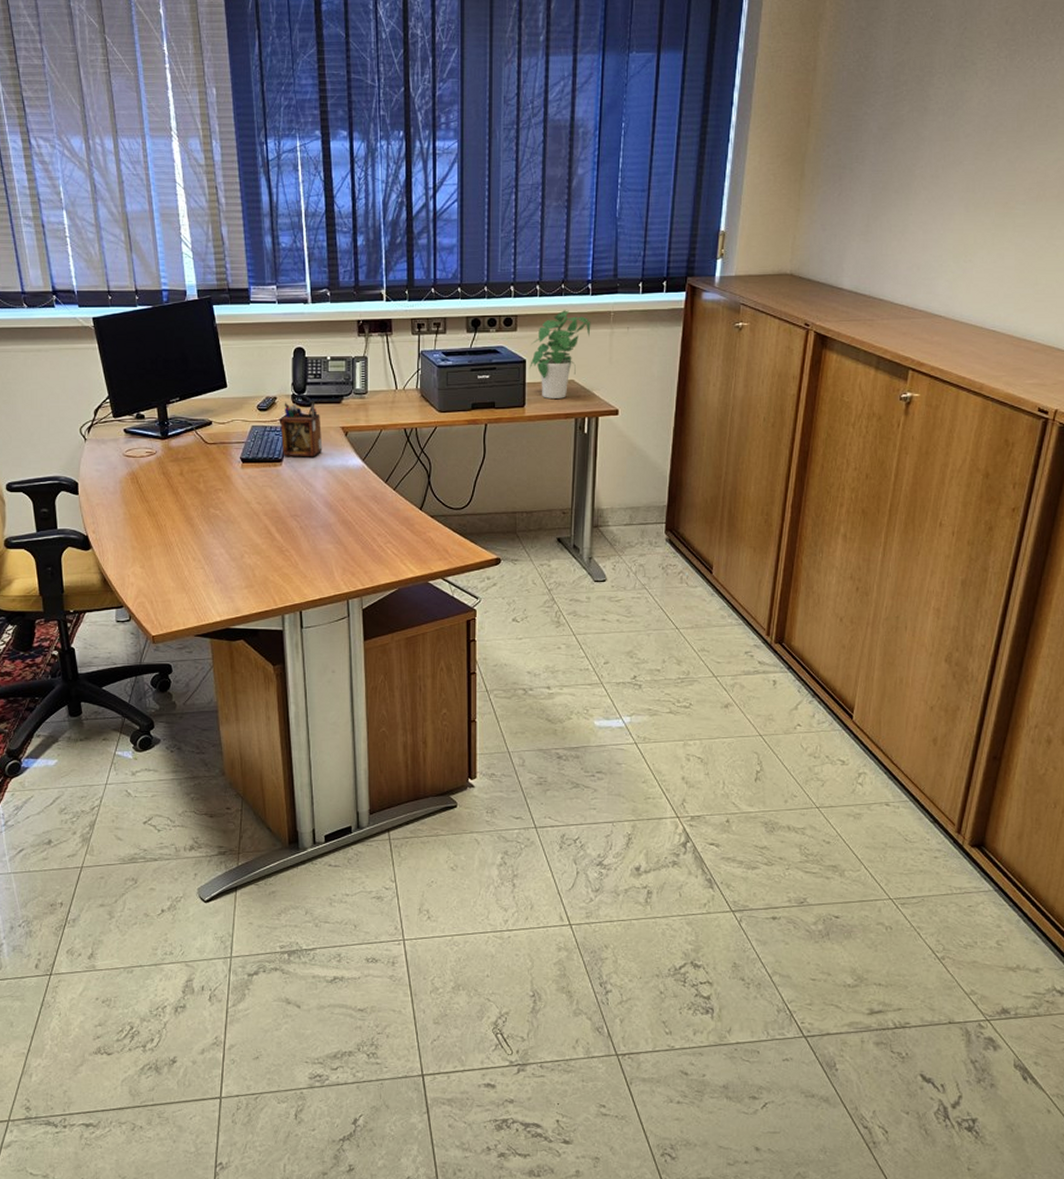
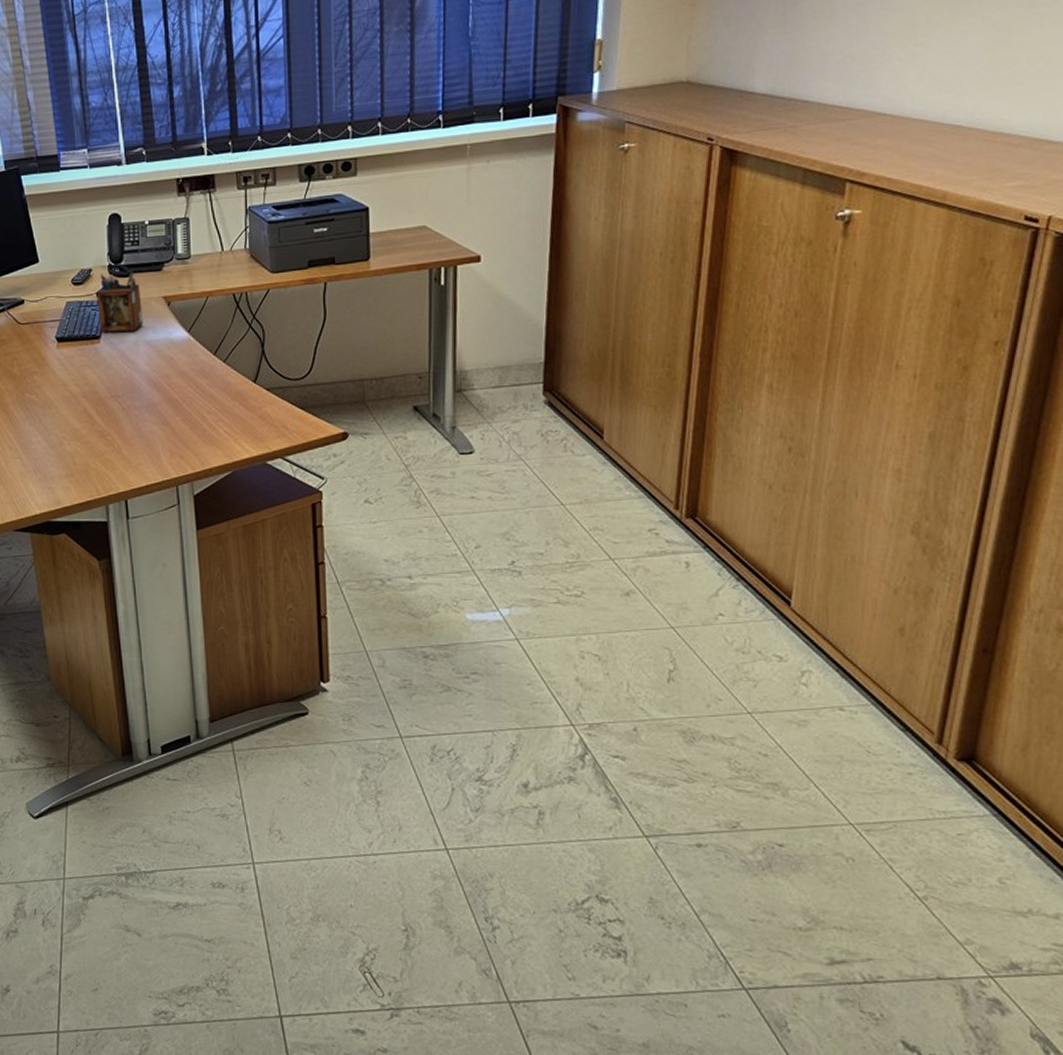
potted plant: present [528,310,591,398] -> none [372,147,444,249]

